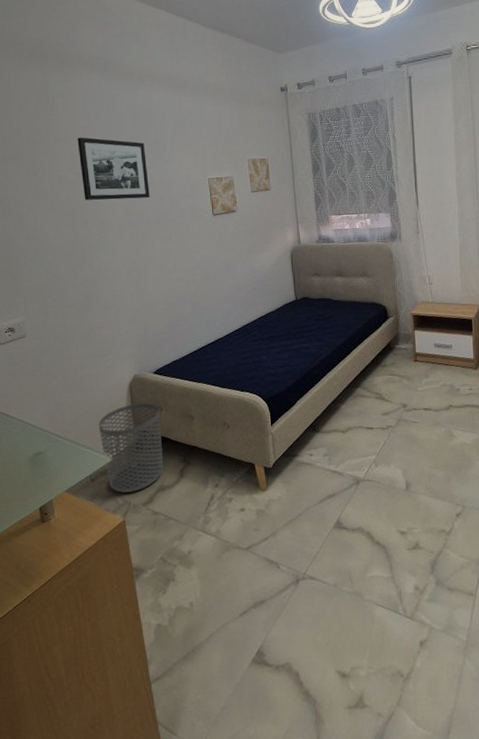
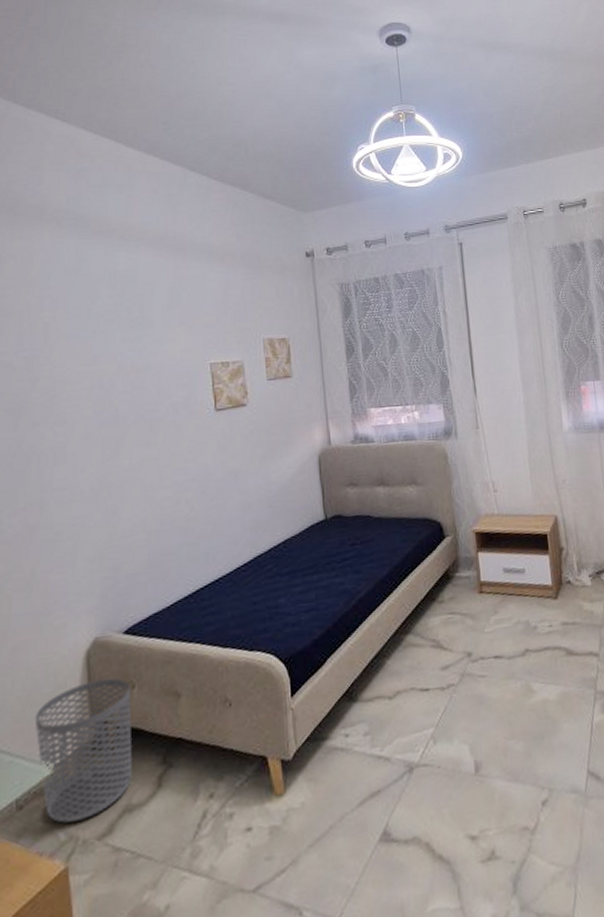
picture frame: present [77,137,150,200] -> none [30,310,129,394]

